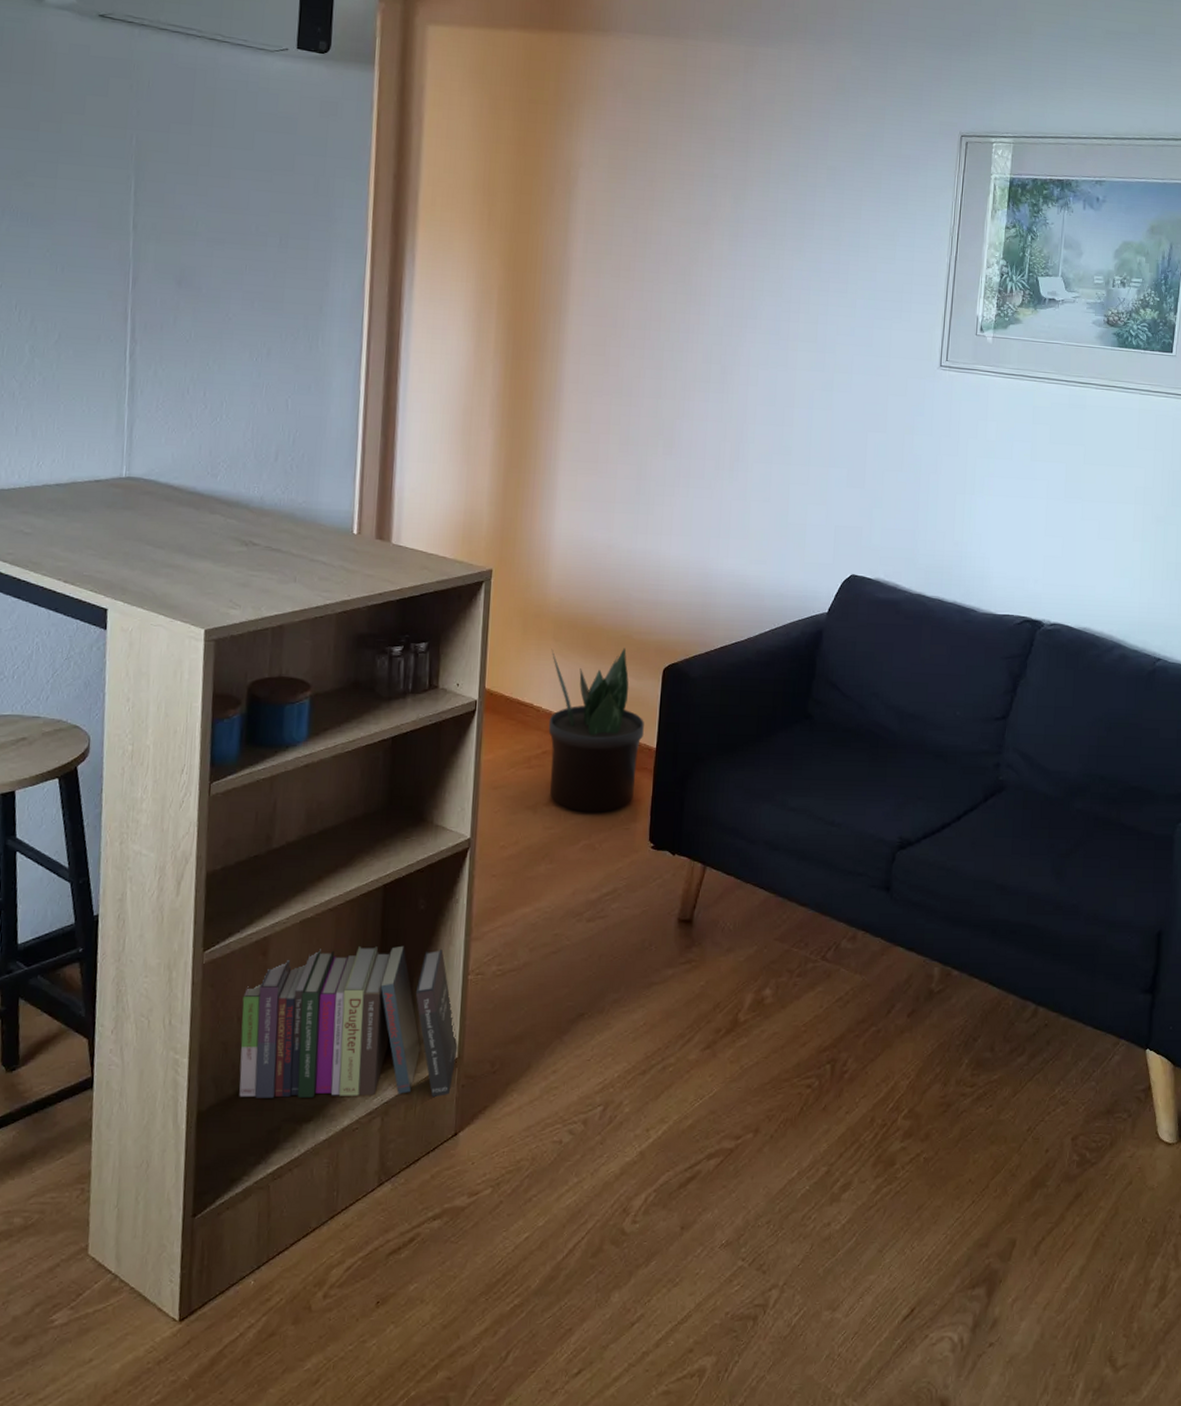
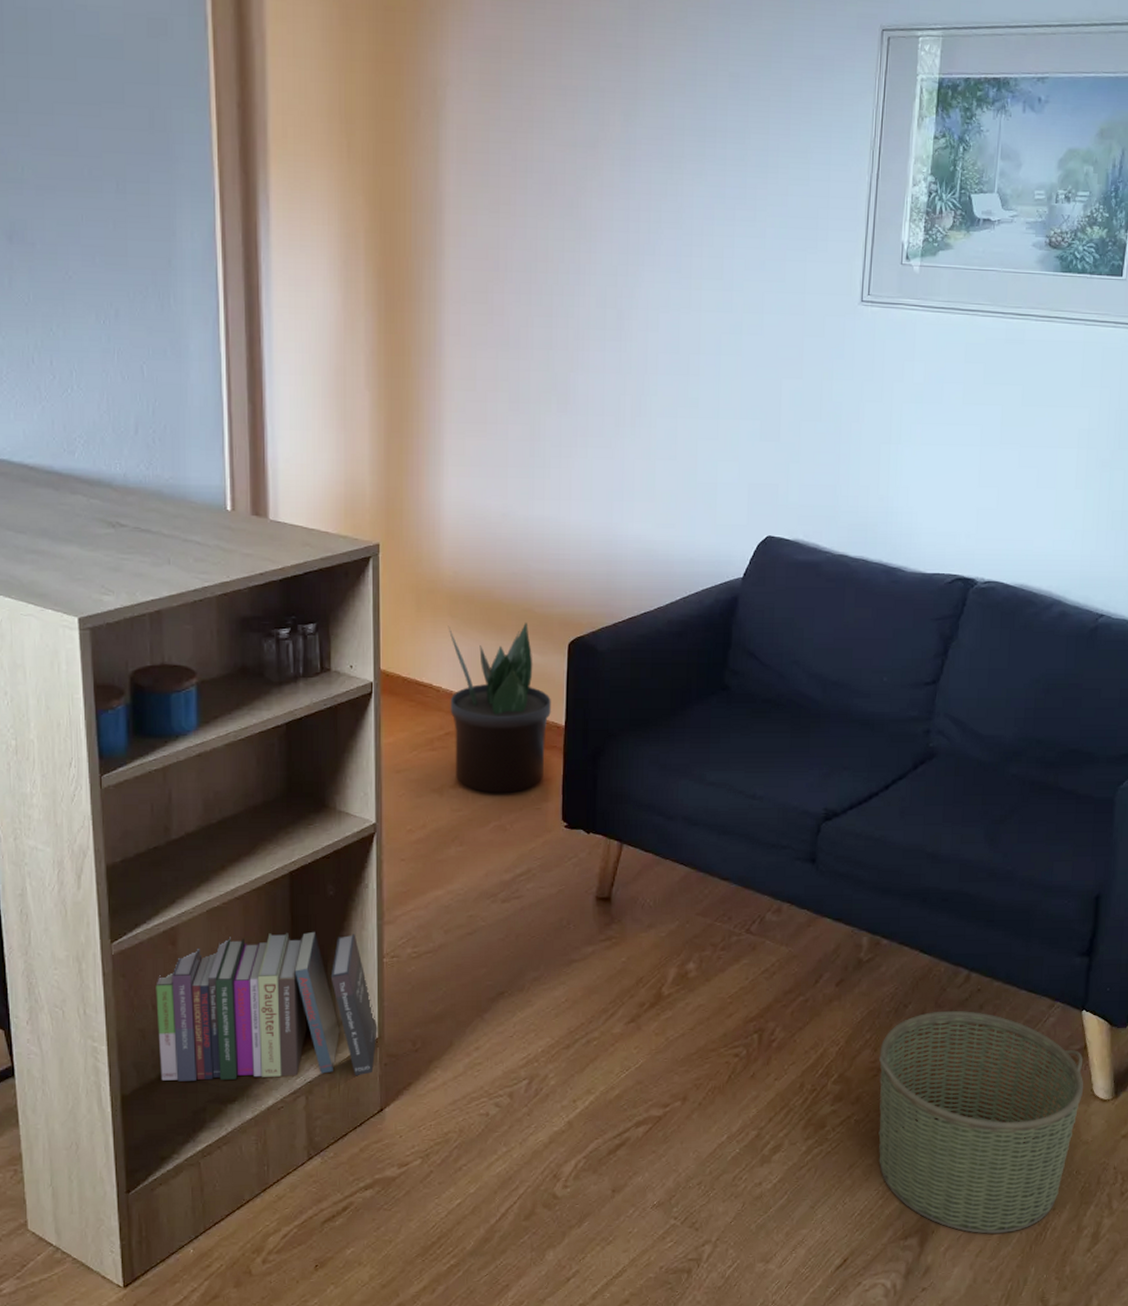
basket: none [947,1045,1149,1285] -> present [878,1010,1084,1234]

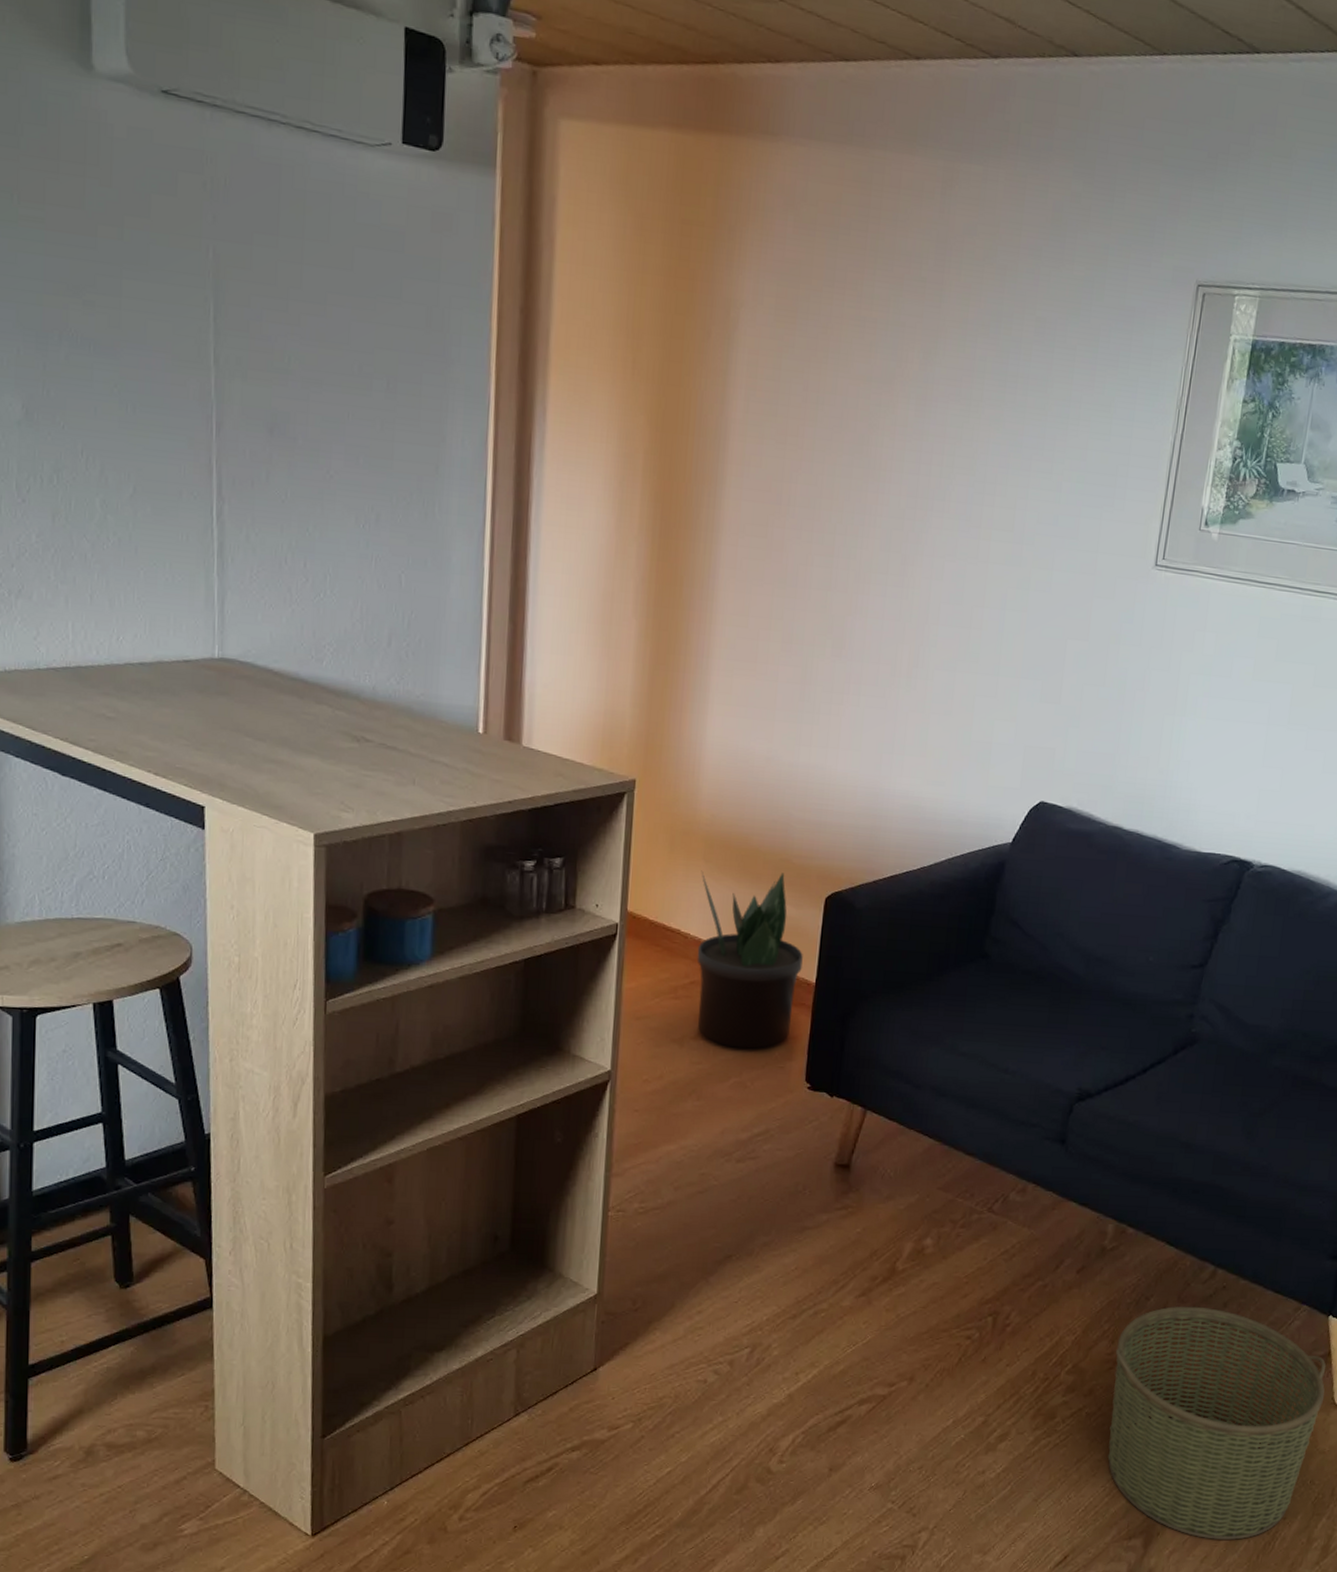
books: present [155,931,378,1081] -> none [366,1177,597,1333]

